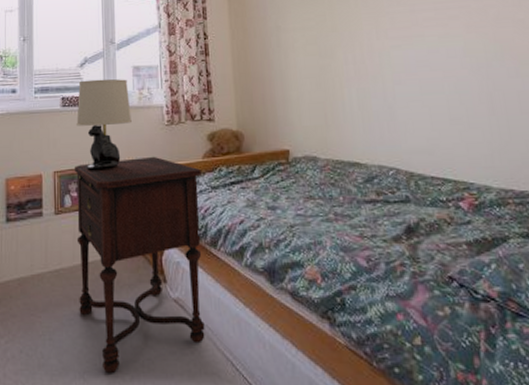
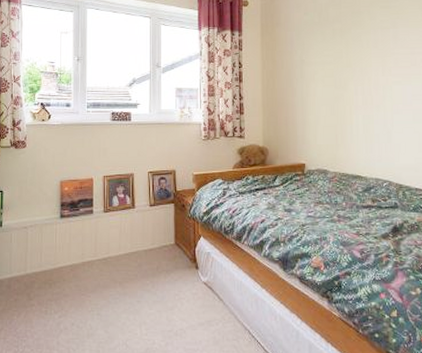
side table: present [75,156,205,374] -> none [122,165,231,341]
table lamp: present [76,78,132,171] -> none [125,98,173,177]

